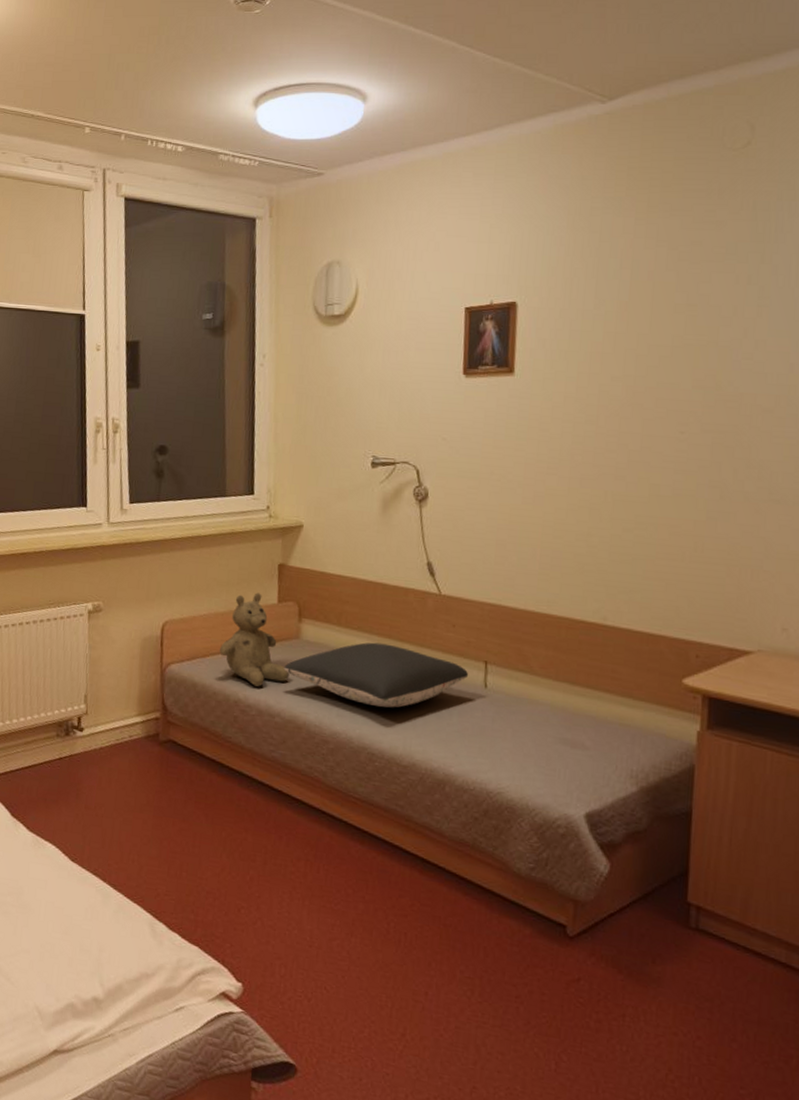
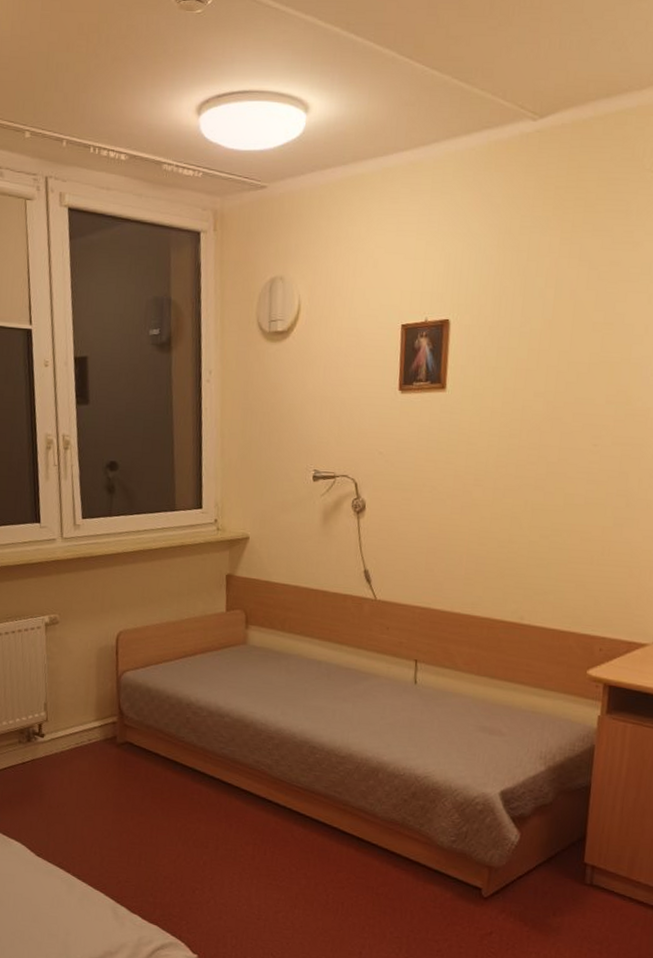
teddy bear: present [220,593,290,687] -> none [172,602,238,690]
pillow: present [284,642,469,708] -> none [232,645,401,705]

